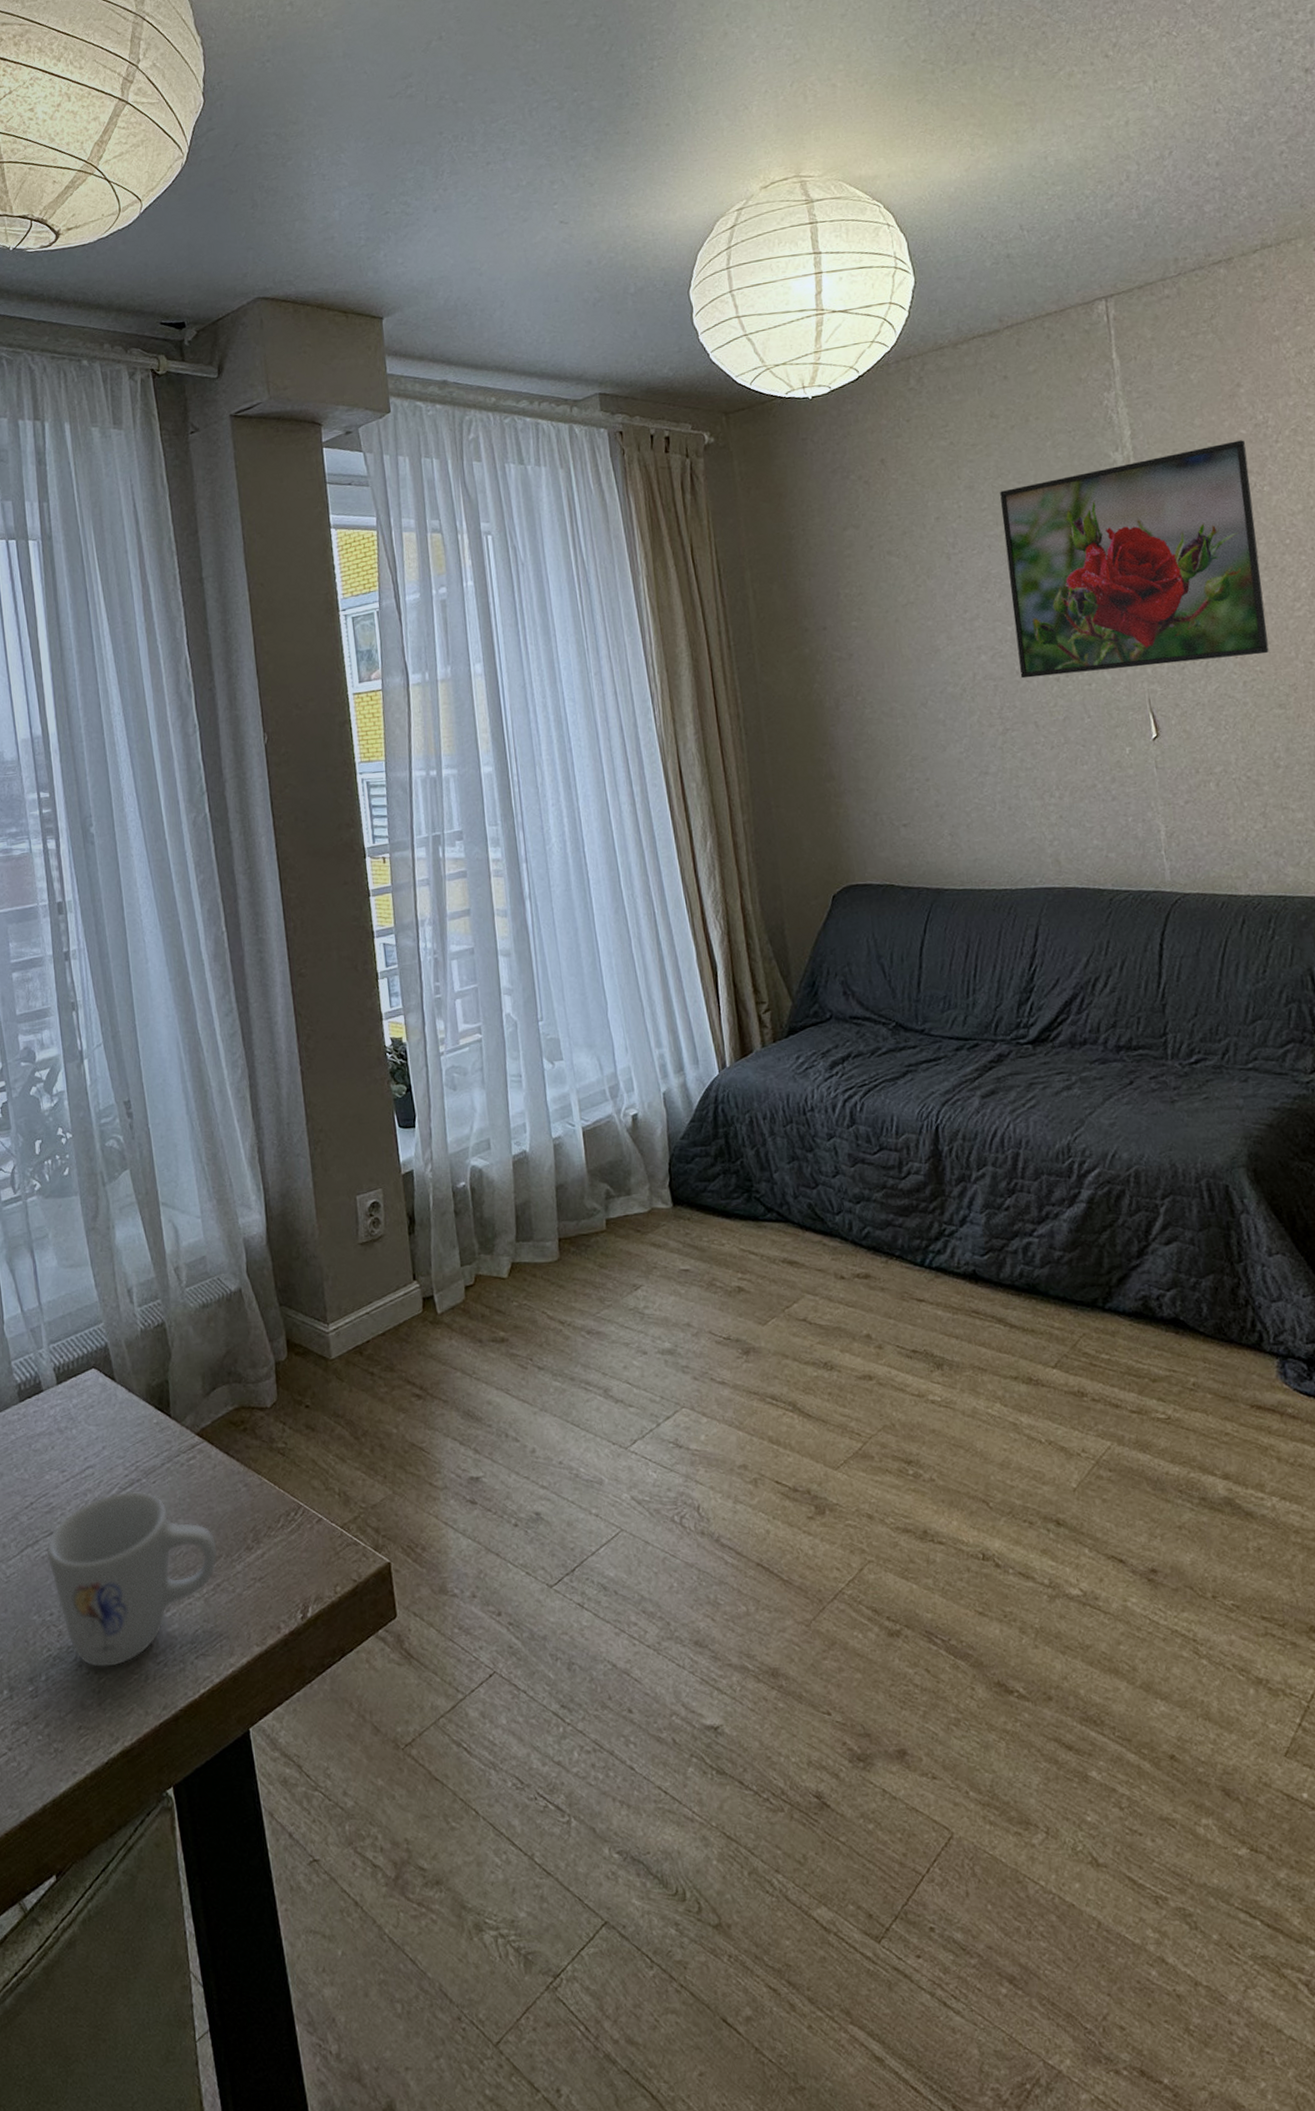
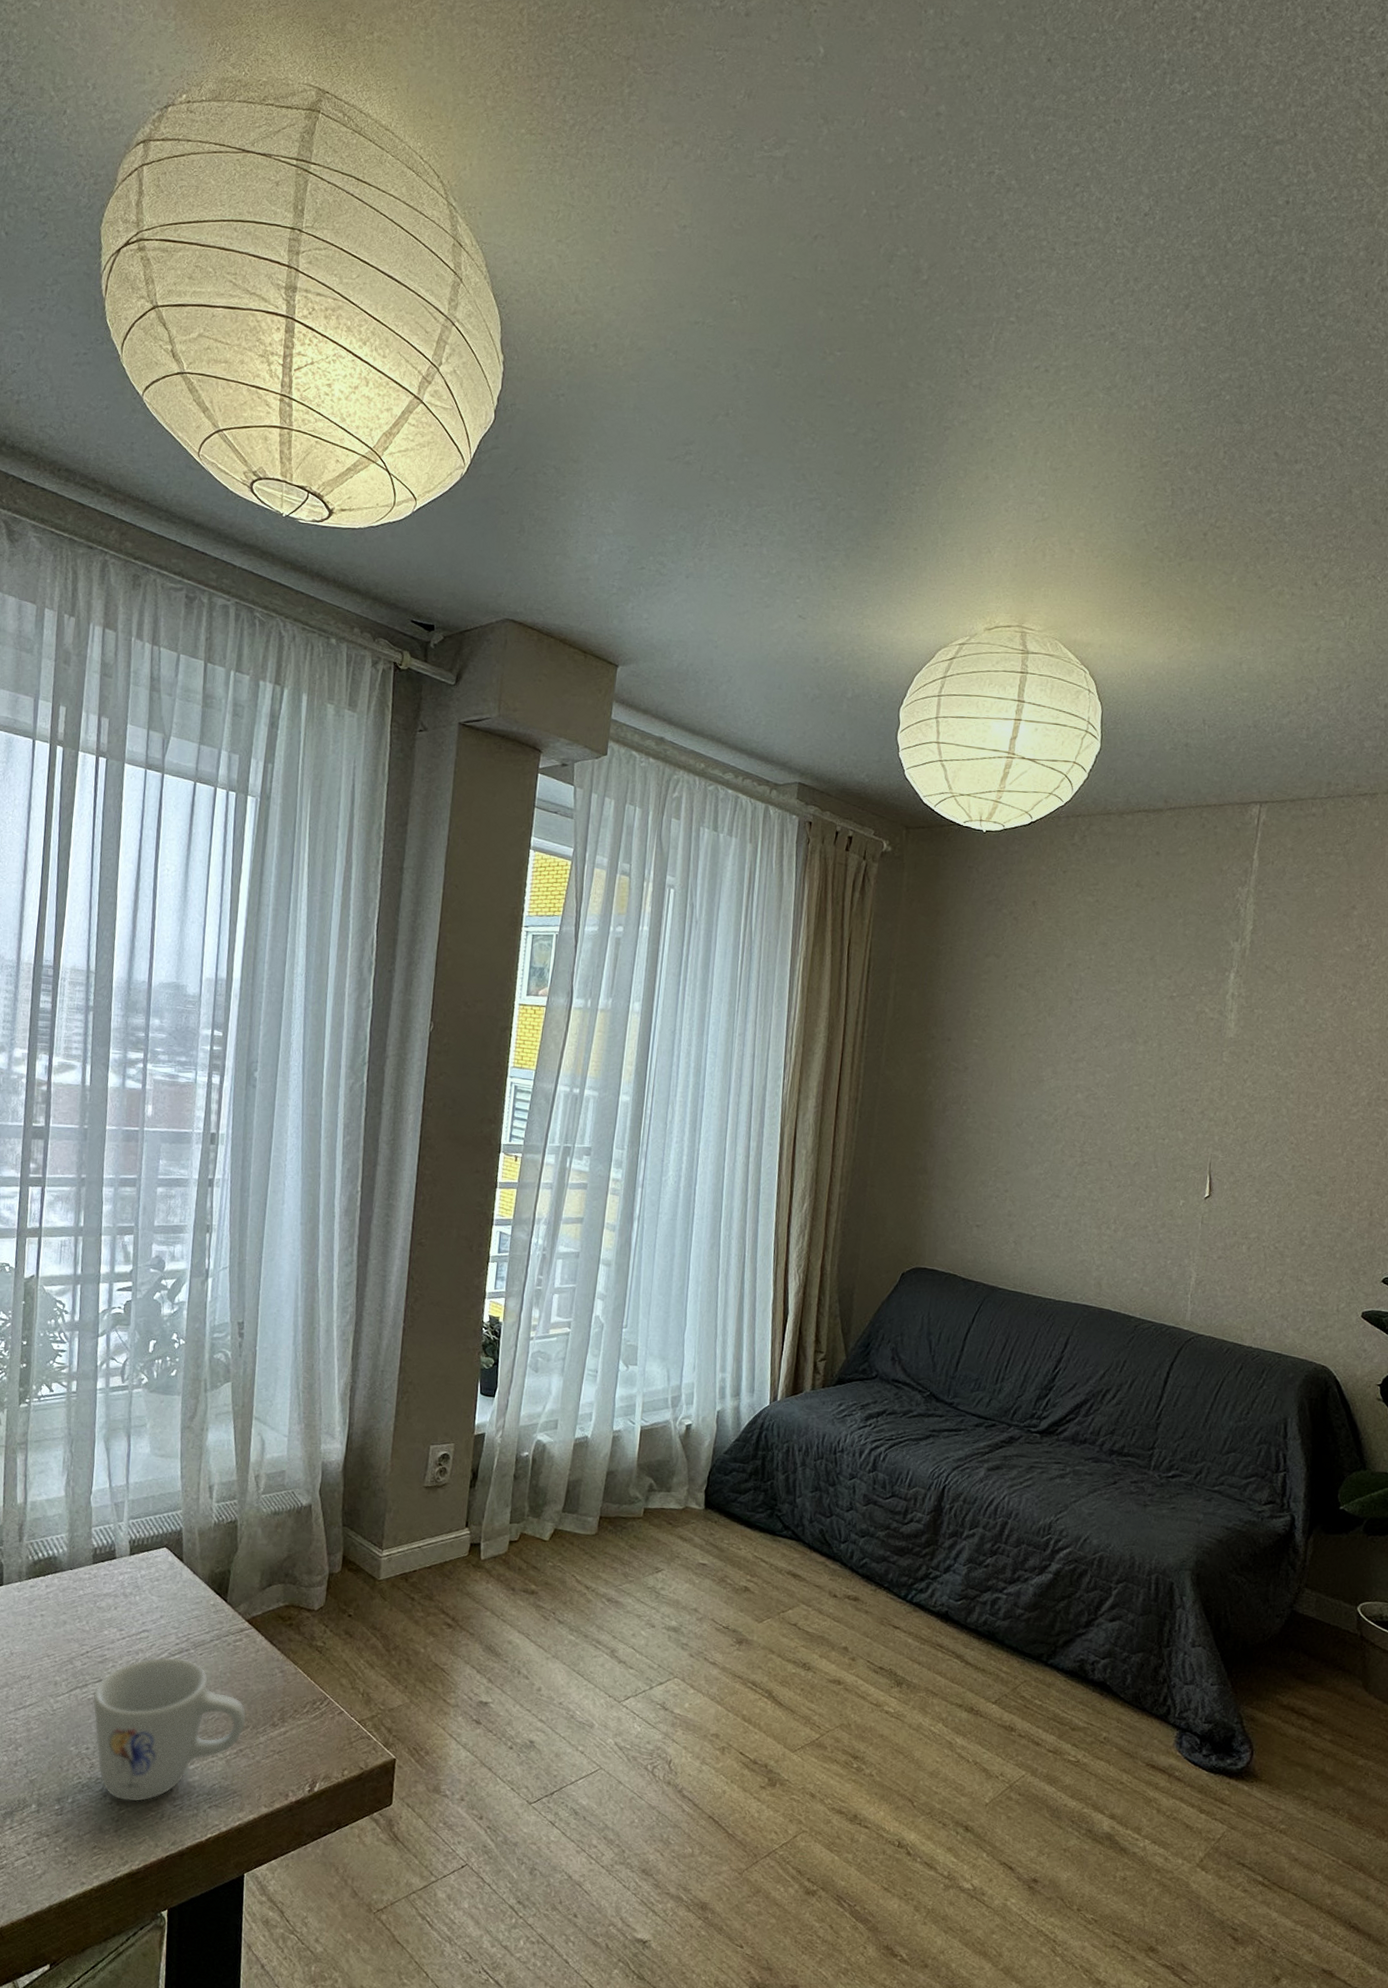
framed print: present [1000,440,1269,679] -> none [1106,953,1346,1146]

